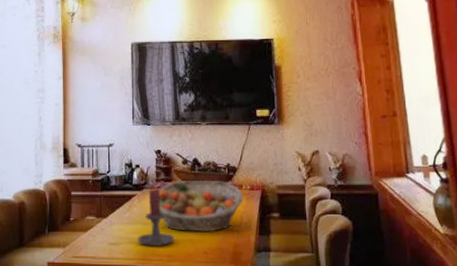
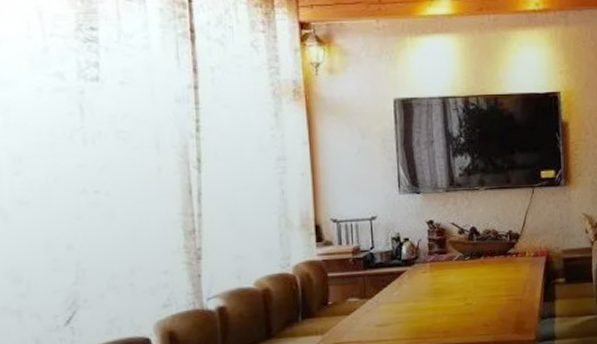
candle holder: present [138,188,175,246] -> none [410,262,452,324]
fruit basket: present [159,180,244,233] -> none [432,249,527,306]

